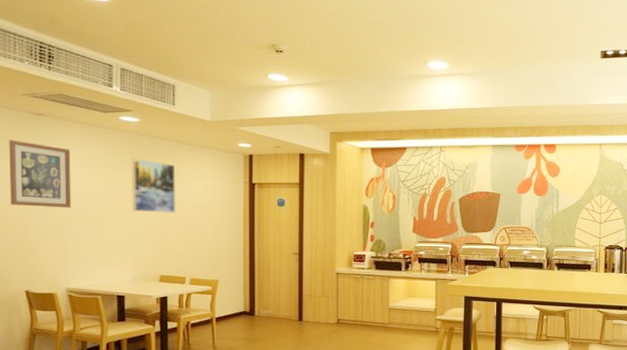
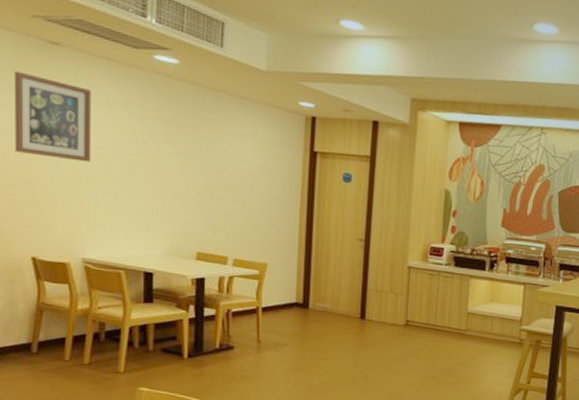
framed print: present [131,158,175,214] -> none [166,108,220,180]

